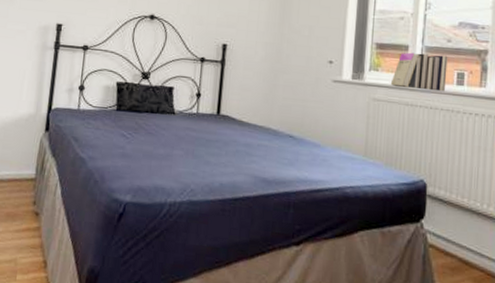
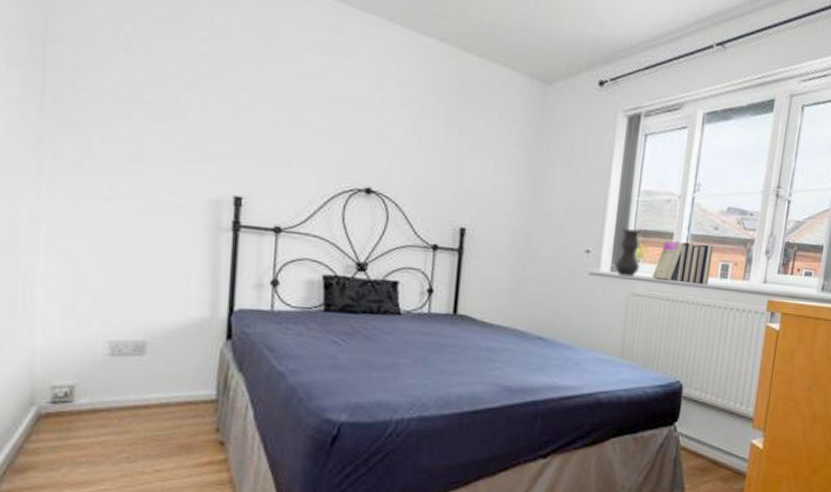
vase: none [356,42,379,84] -> present [615,229,642,277]

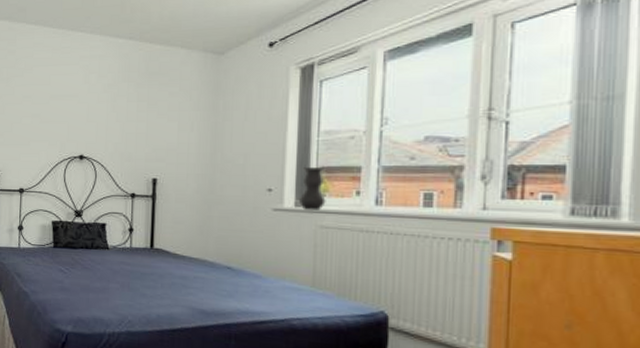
books: present [651,241,714,286] -> none [340,174,411,215]

